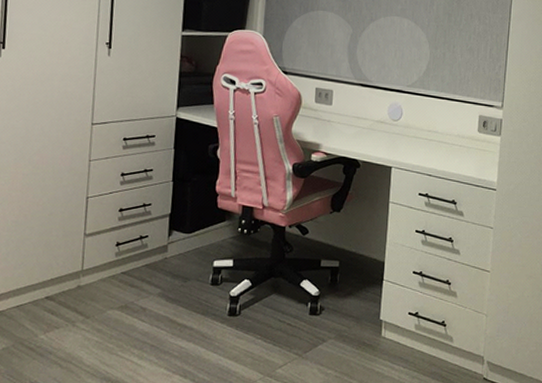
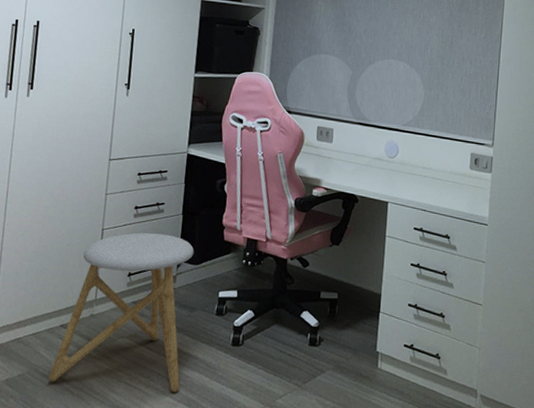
stool: none [34,201,186,364] -> present [48,233,194,392]

